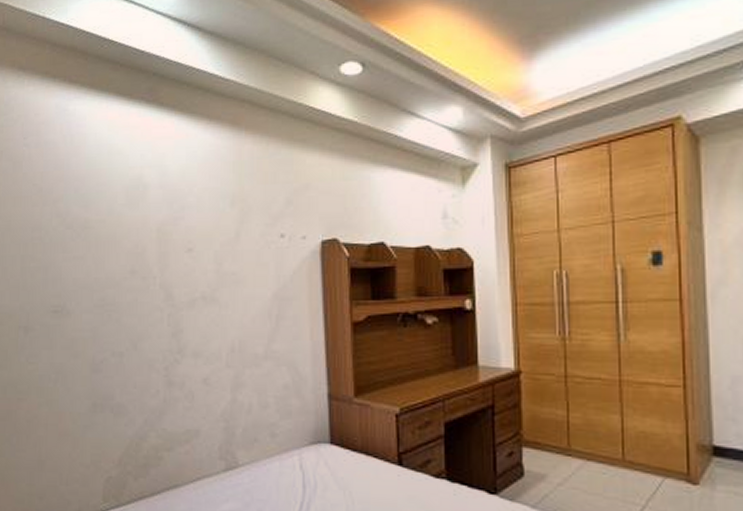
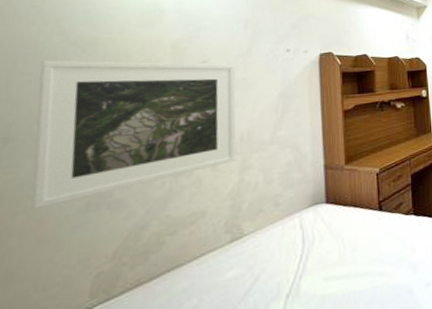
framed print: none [45,246,227,402] -> present [31,60,236,209]

